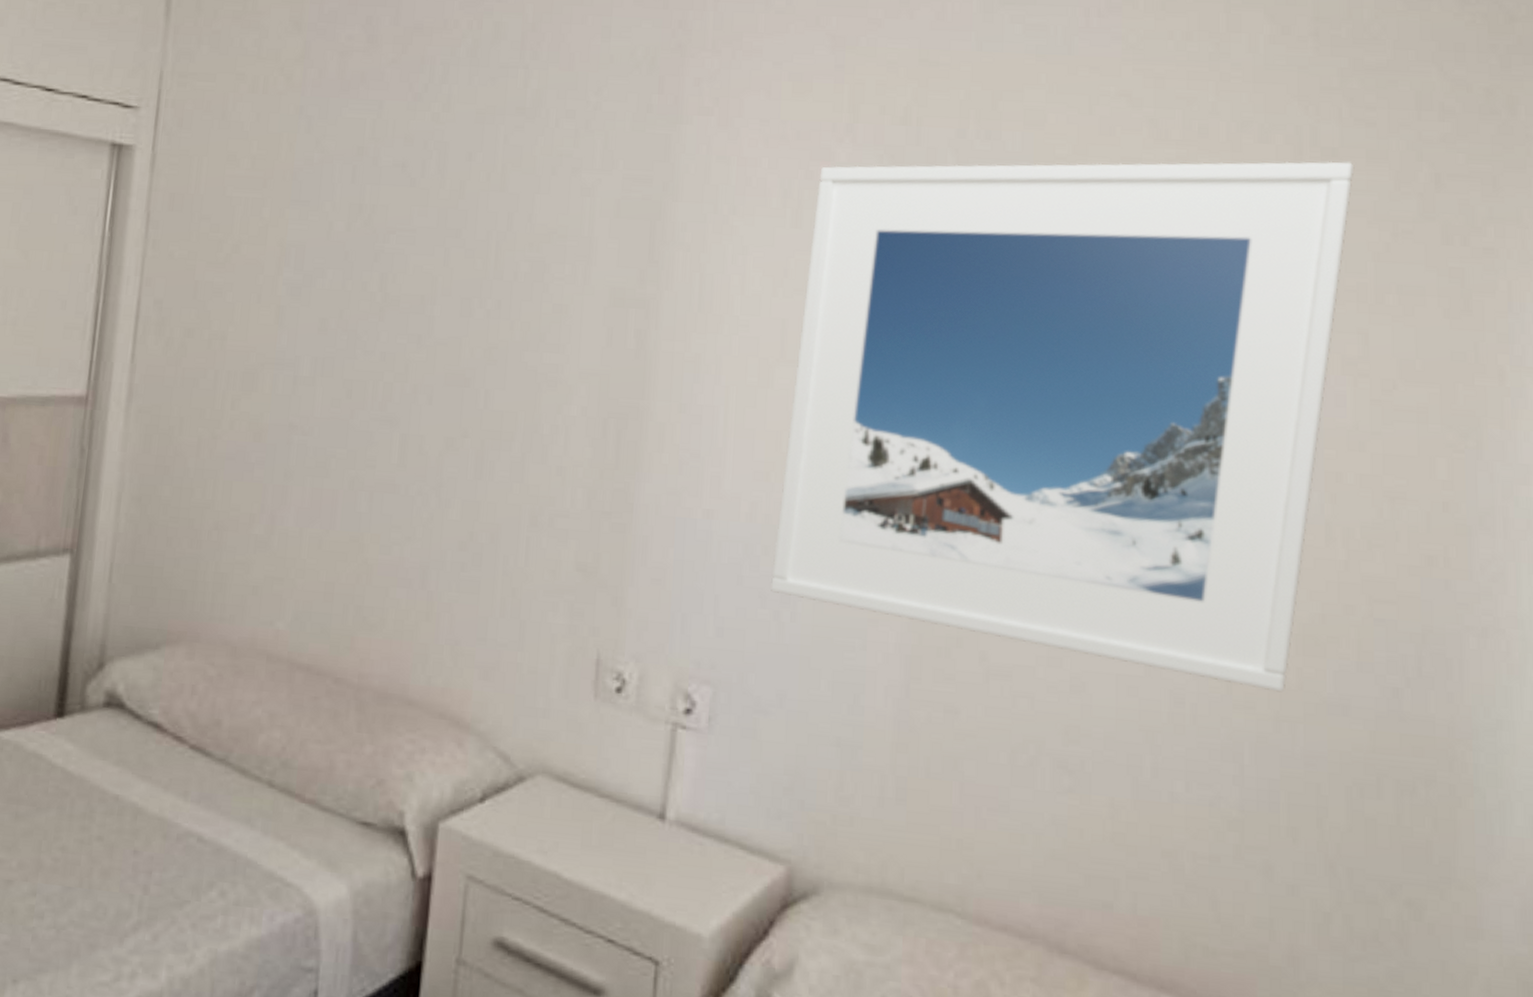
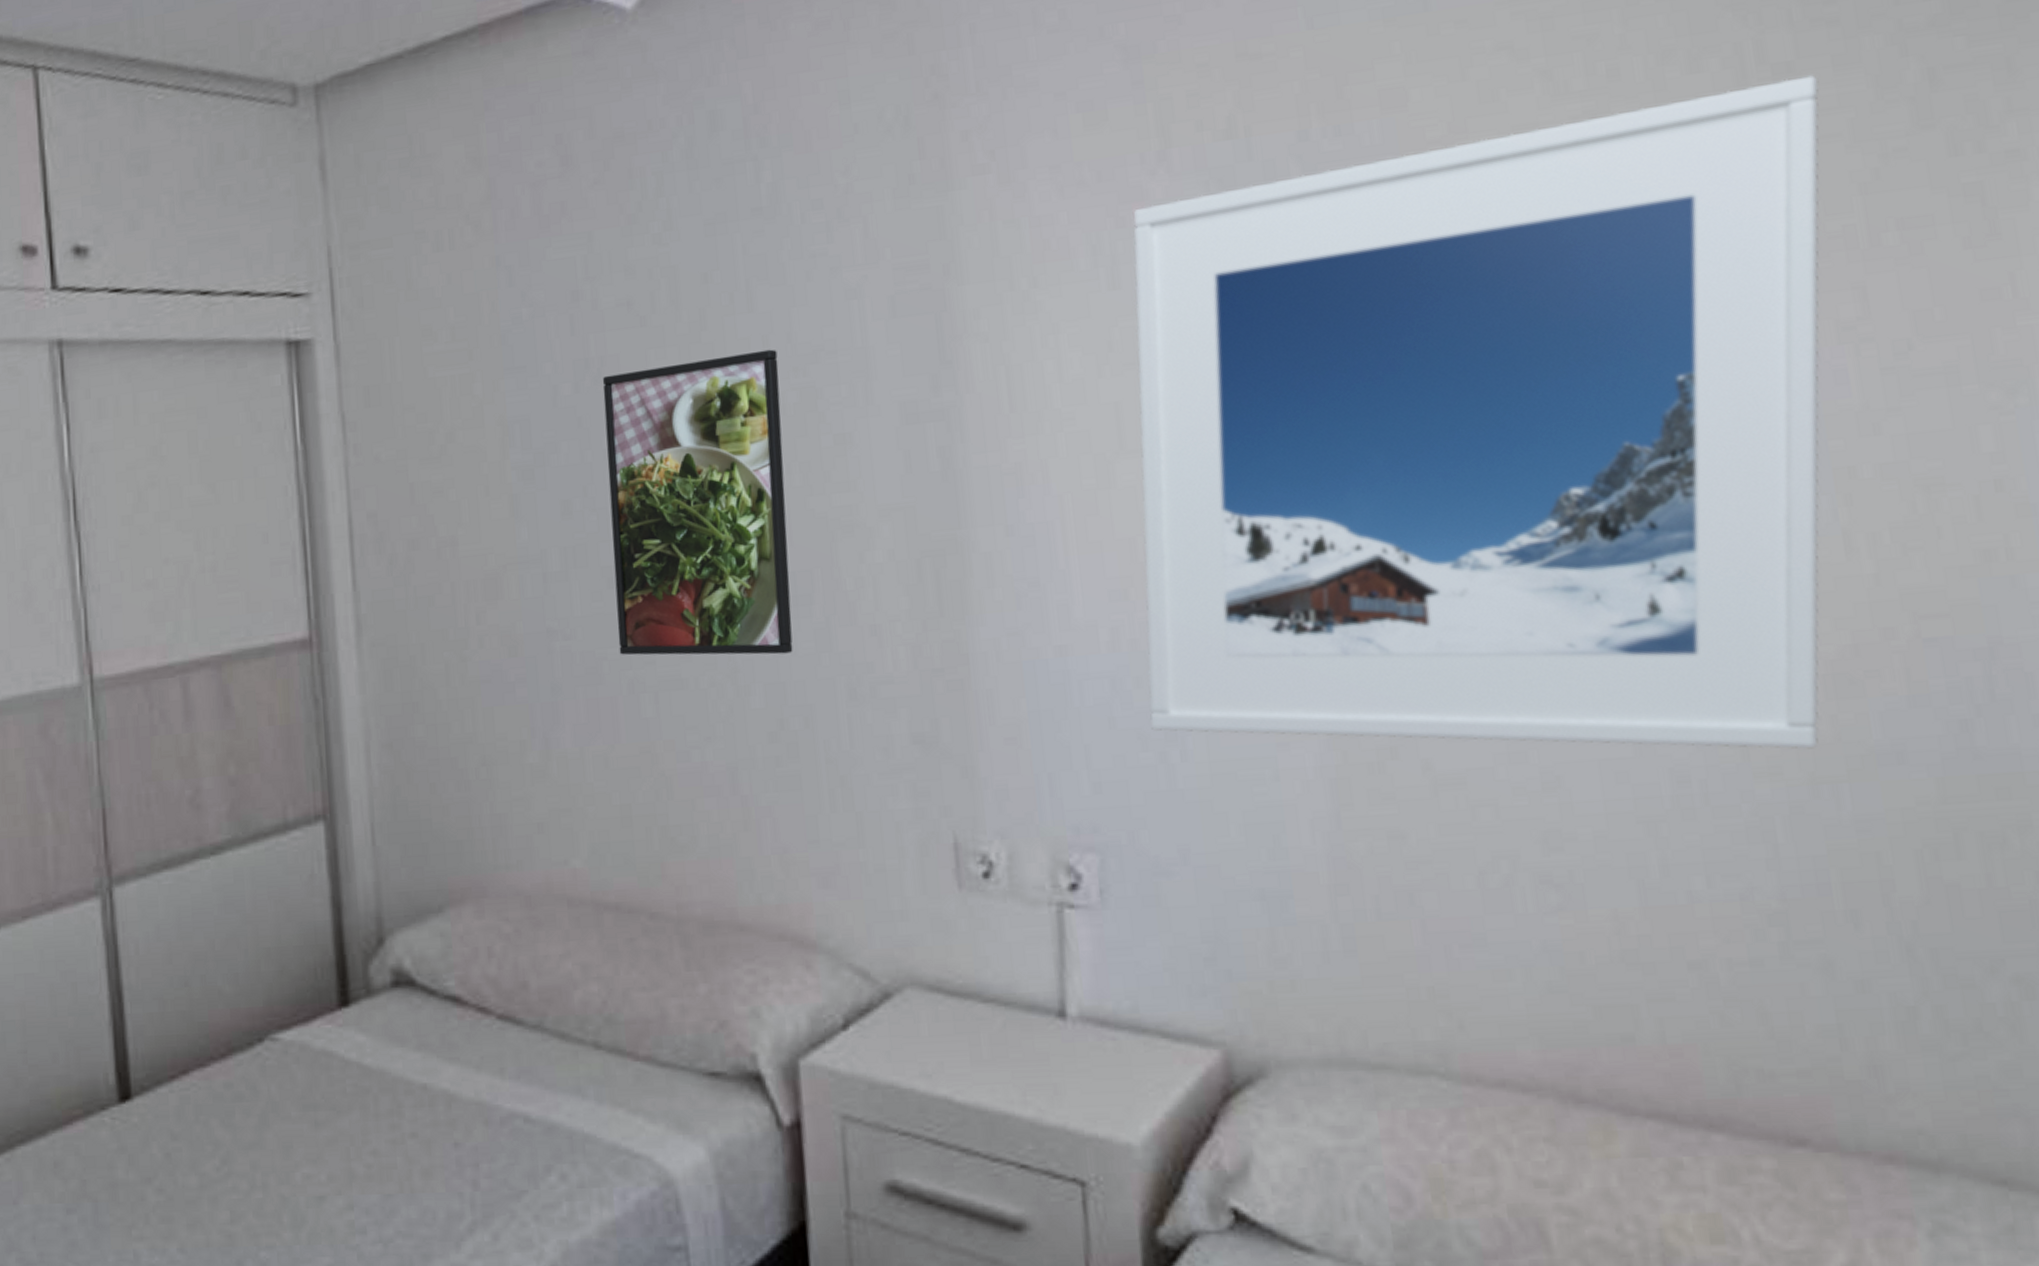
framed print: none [346,221,518,478] -> present [602,349,793,656]

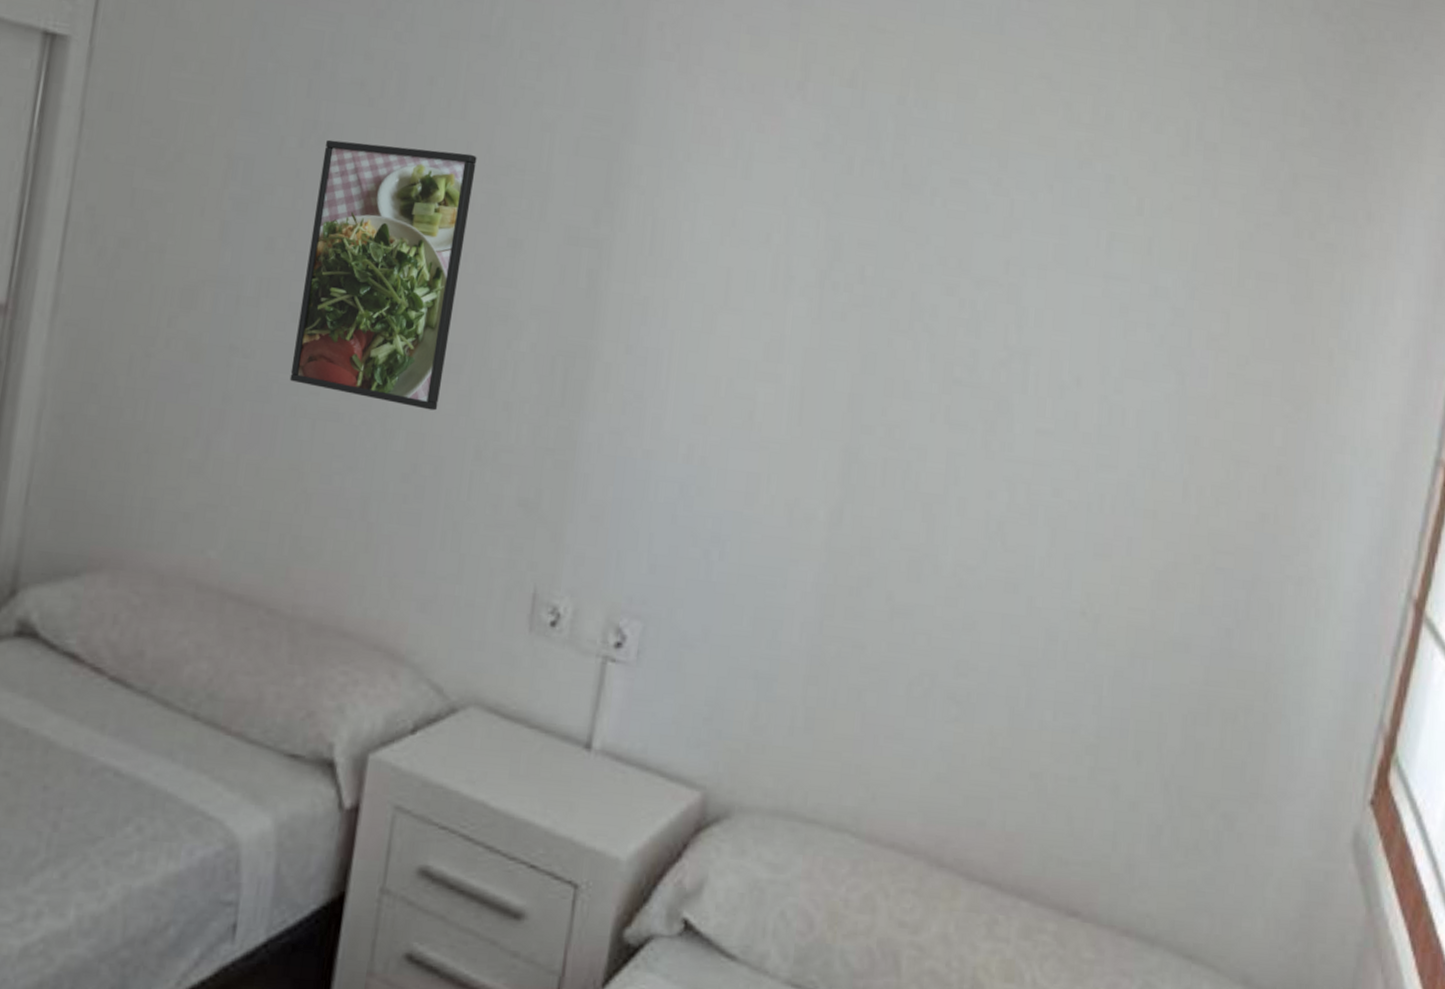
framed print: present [1132,75,1820,750] -> none [702,121,1230,632]

